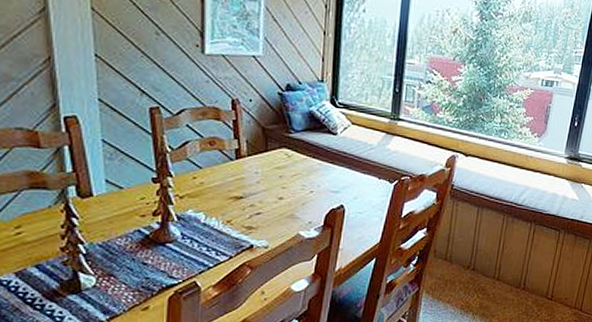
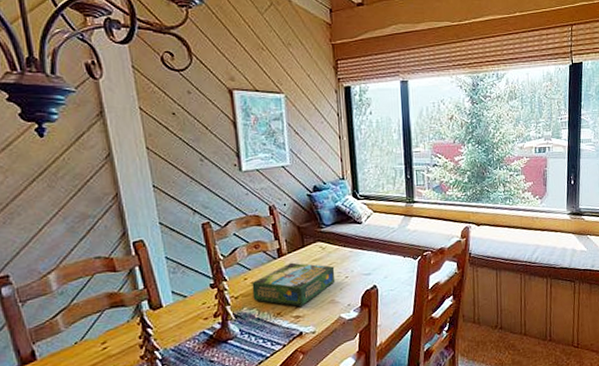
board game: none [201,167,299,218] -> present [252,262,336,307]

